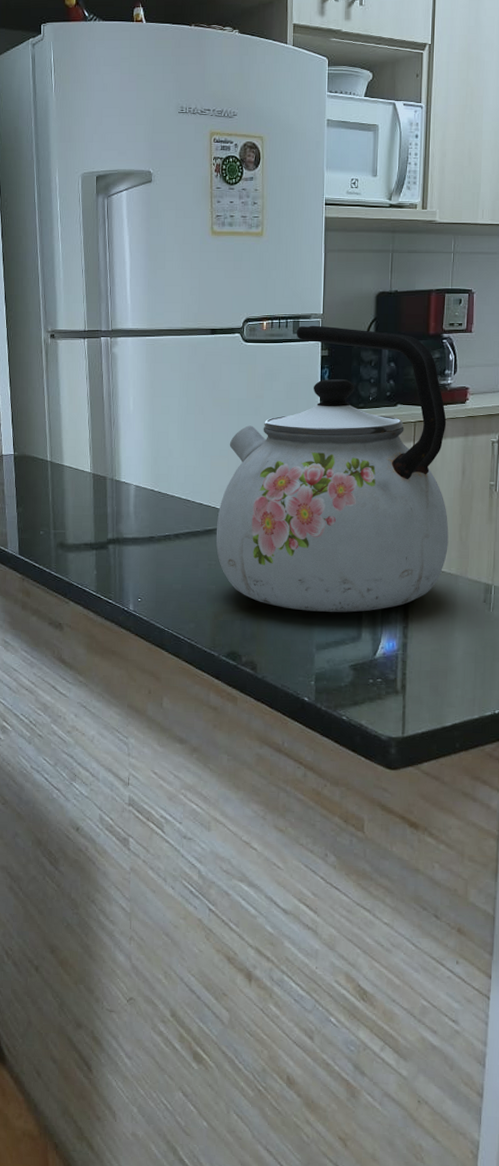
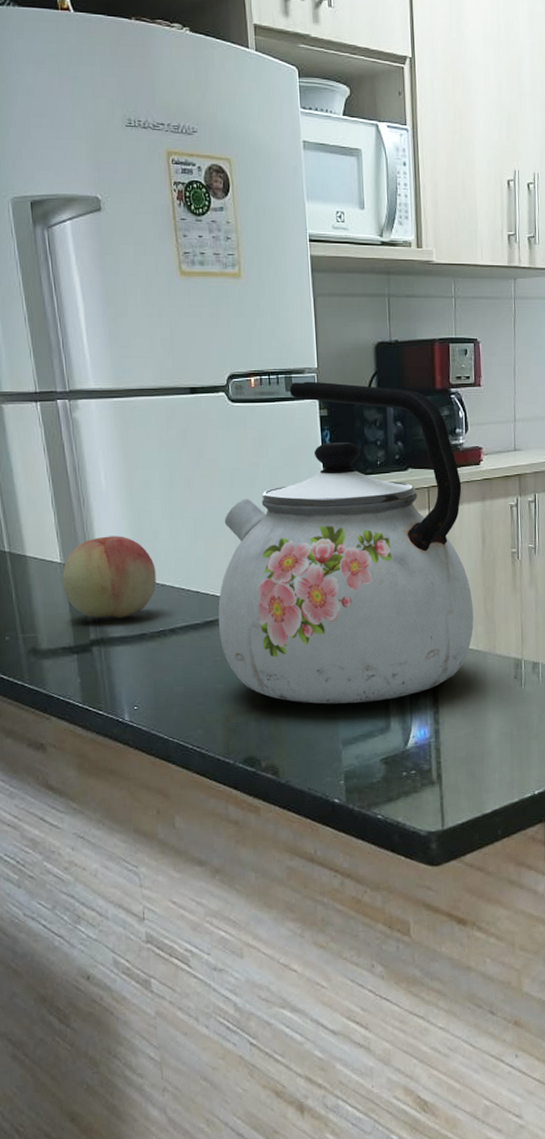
fruit: none [90,452,167,522] -> present [62,536,157,618]

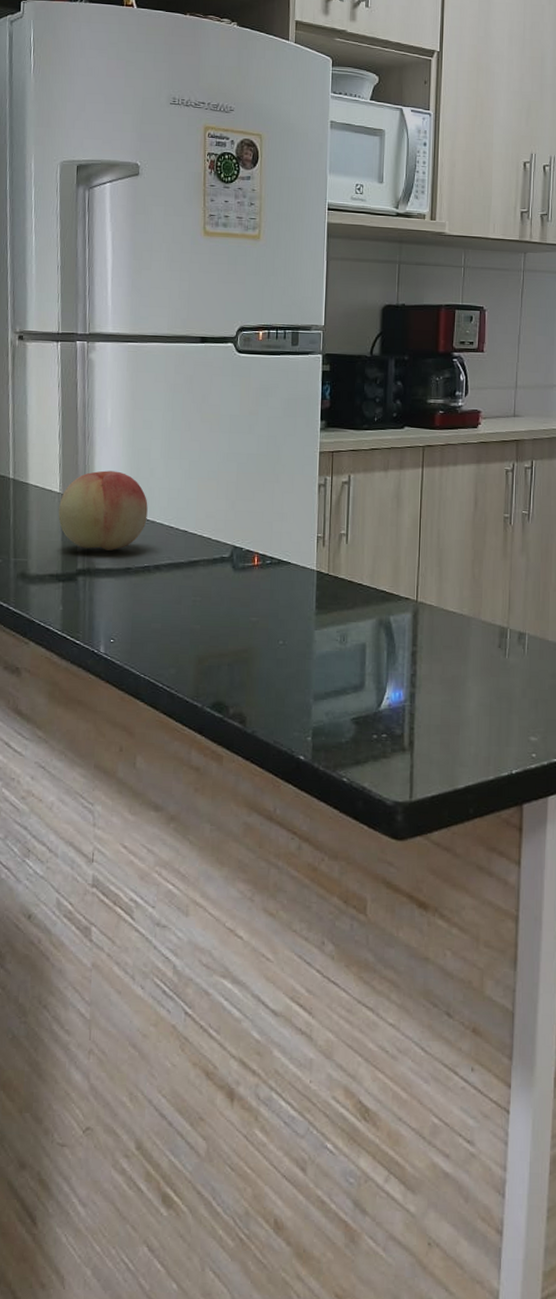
kettle: present [218,381,474,704] -> none [201,337,460,658]

